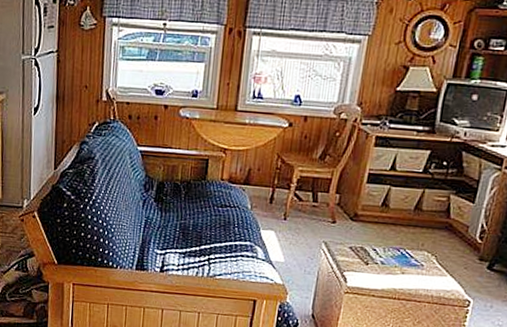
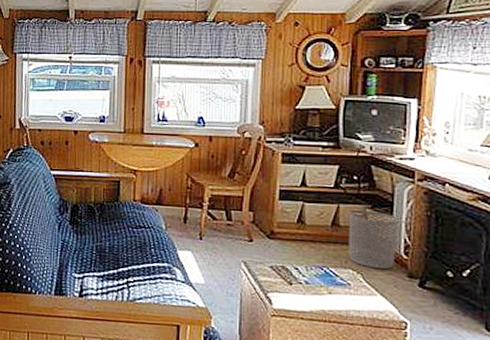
waste bin: none [426,194,481,253] -> present [348,209,400,270]

